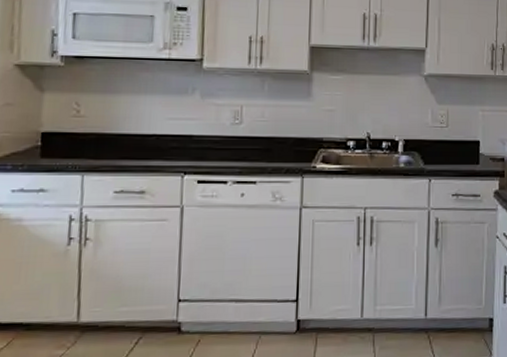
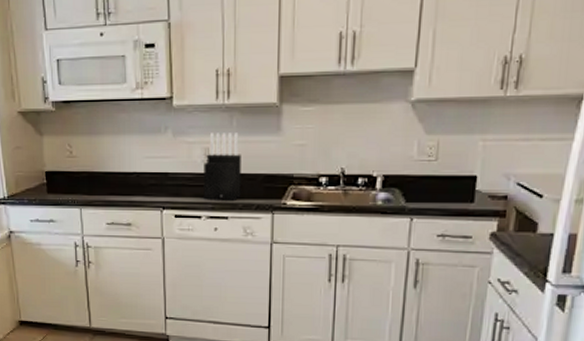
knife block: none [230,96,272,164] -> present [203,133,241,200]

